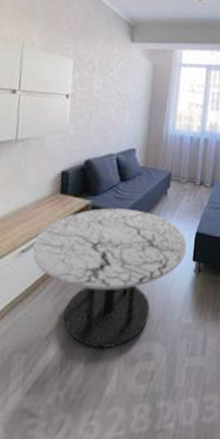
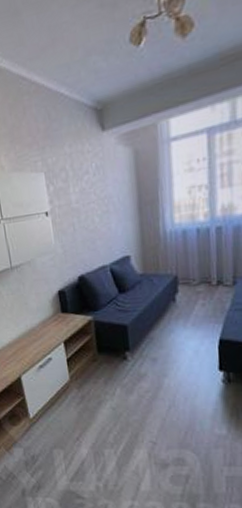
coffee table: present [32,208,187,349] -> none [47,320,209,451]

